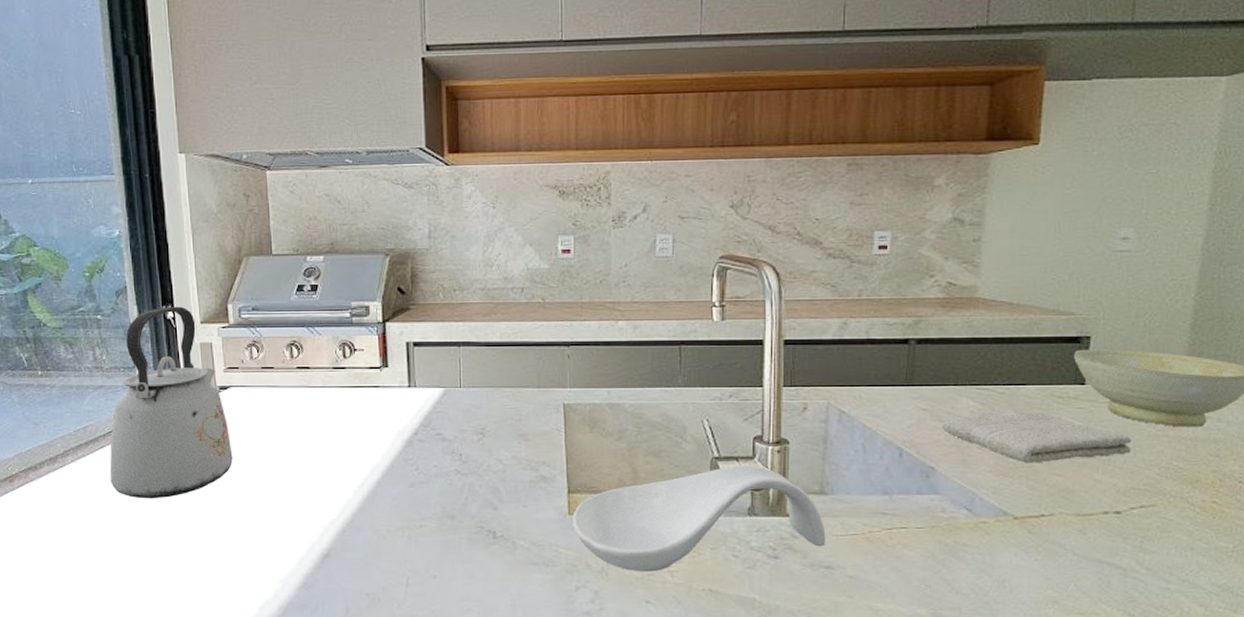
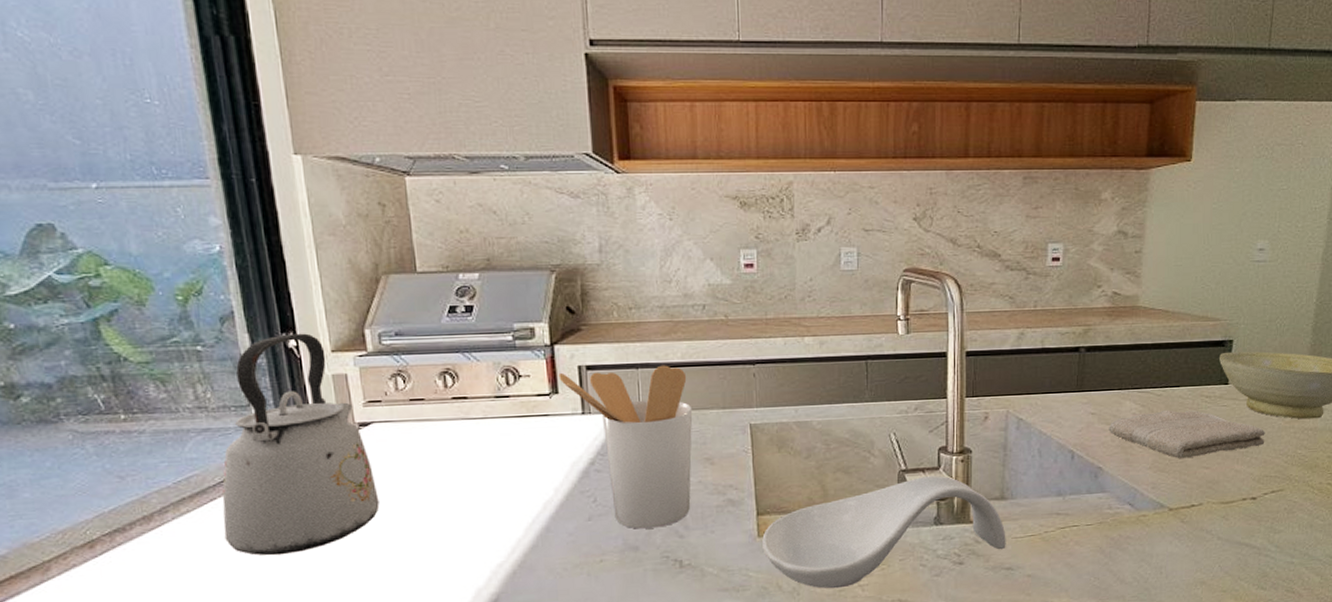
utensil holder: none [389,344,509,498] -> present [559,365,693,529]

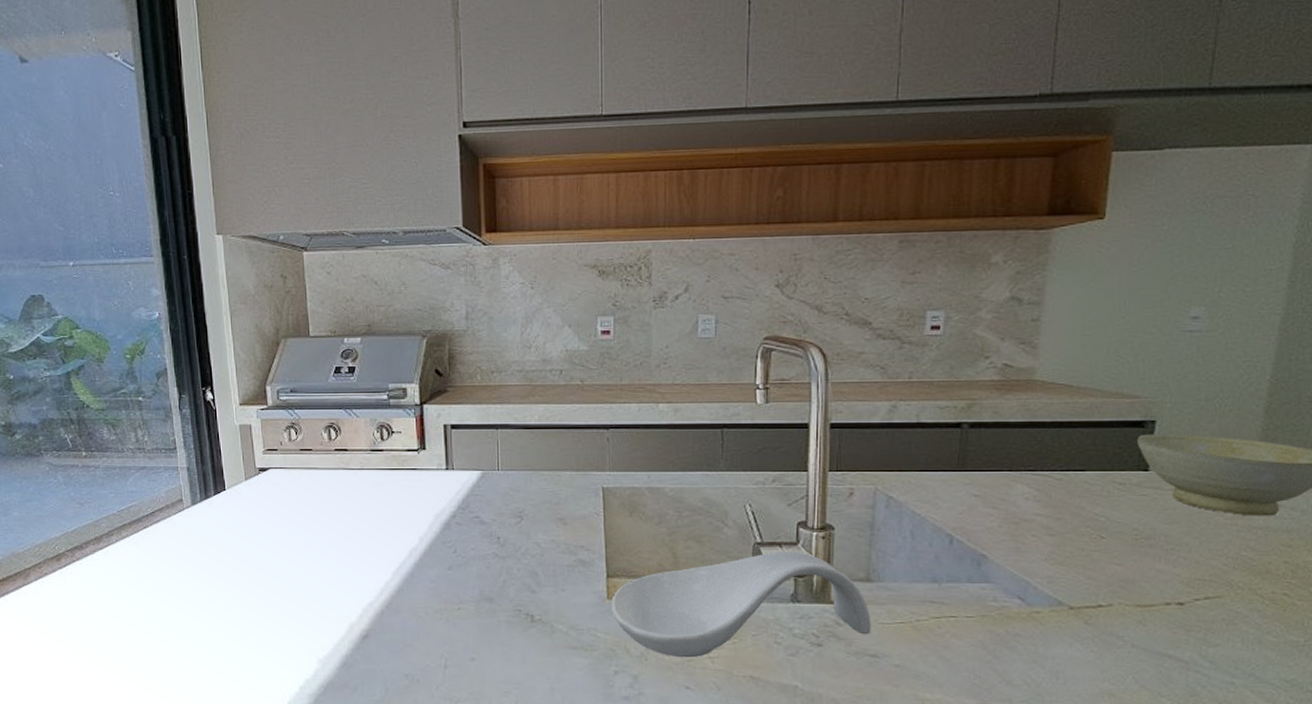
kettle: present [222,333,380,556] -> none [152,388,273,579]
utensil holder: present [559,365,693,529] -> none [426,426,548,582]
washcloth: present [1108,409,1265,458] -> none [995,496,1198,551]

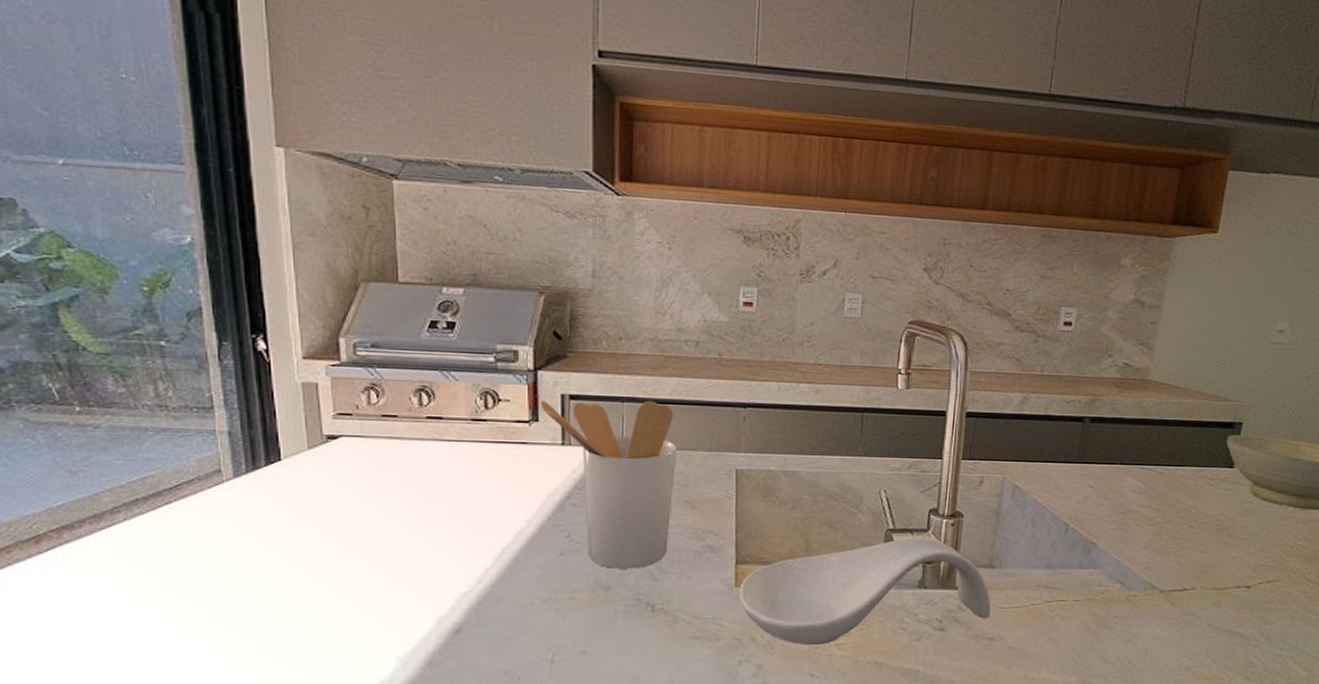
utensil holder: none [426,426,548,582] -> present [540,400,677,569]

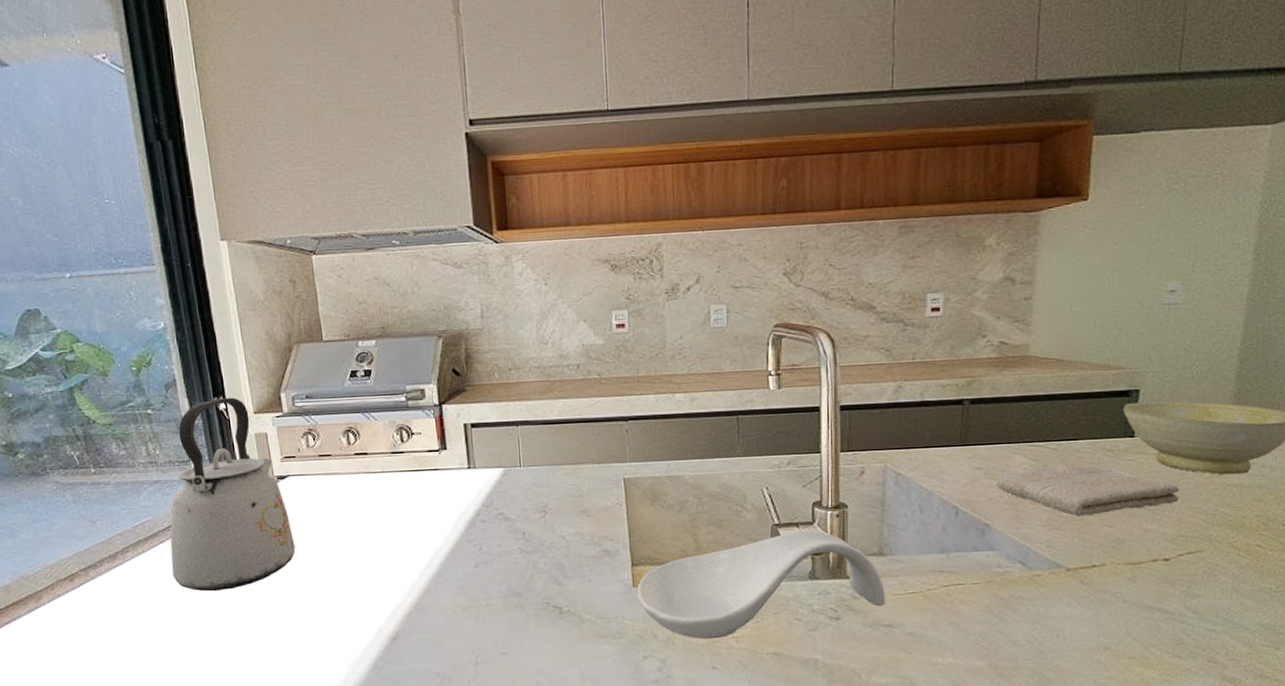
kettle: none [177,336,343,566] -> present [169,397,296,592]
utensil holder: present [540,400,677,569] -> none [447,422,569,576]
washcloth: none [1106,489,1267,540] -> present [996,464,1179,516]

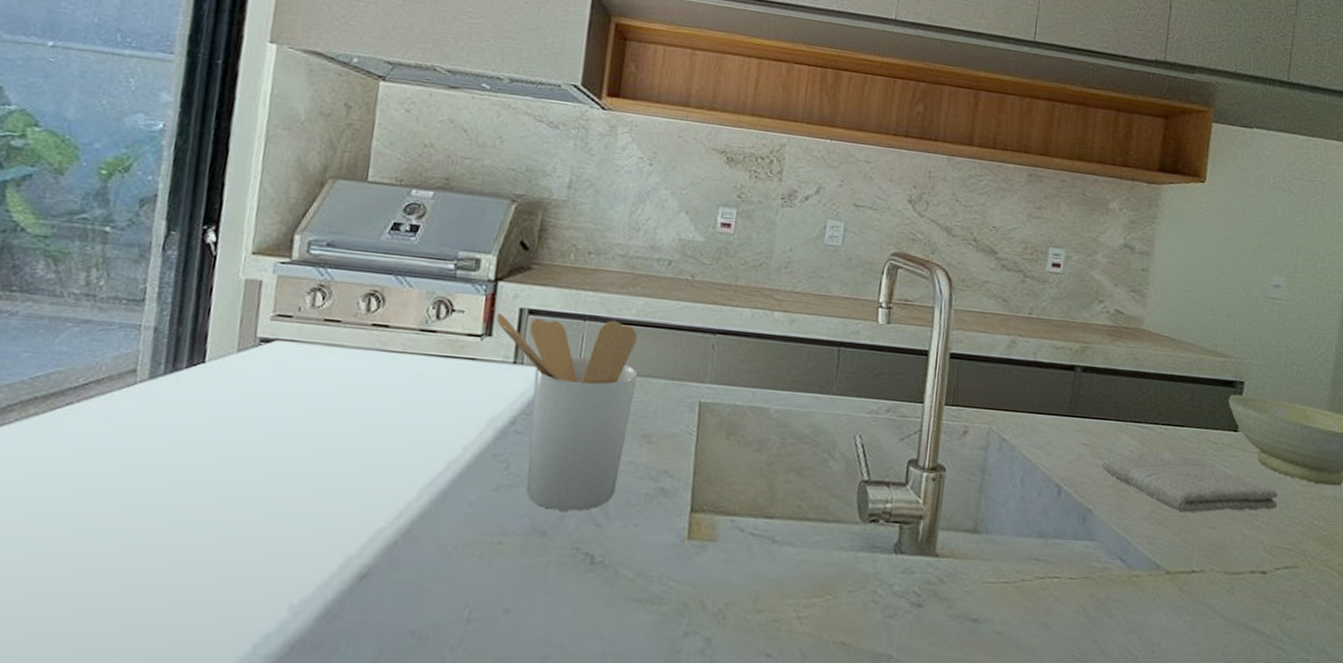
kettle: present [169,397,296,592] -> none [68,227,262,483]
utensil holder: none [447,422,569,576] -> present [496,314,638,511]
spoon rest: present [637,530,885,640] -> none [690,492,976,618]

